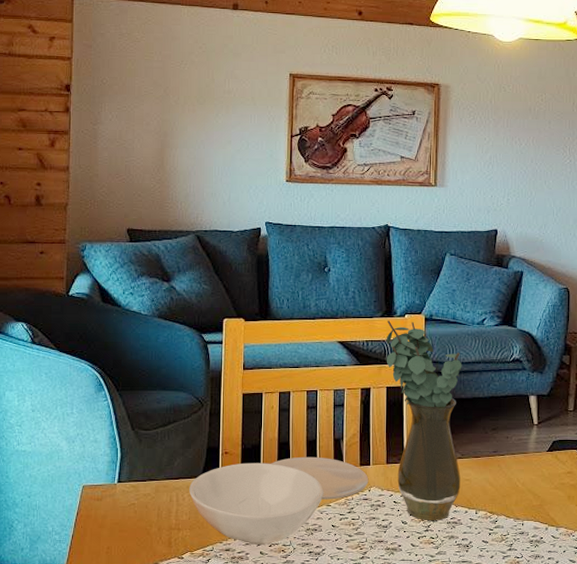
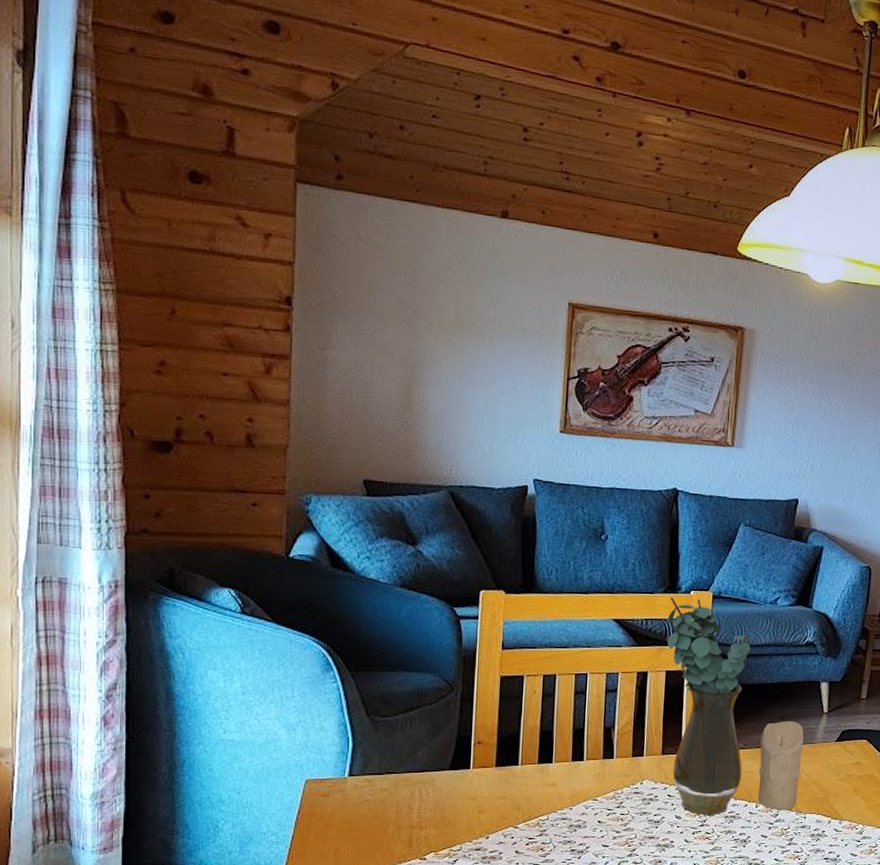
soup bowl: present [189,463,324,545] -> none [434,753,590,843]
plate: present [271,456,369,500] -> none [531,747,642,794]
candle: none [476,432,517,516] -> present [757,720,804,810]

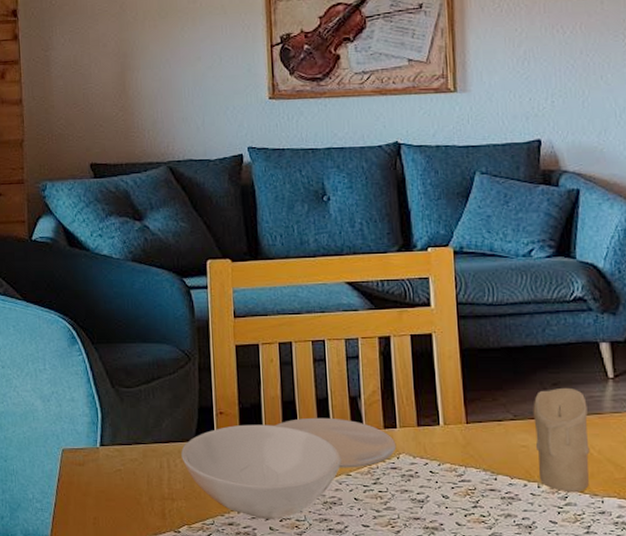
soup bowl: none [434,753,590,843] -> present [181,424,342,519]
plate: none [531,747,642,794] -> present [275,417,397,468]
vase: present [667,597,751,815] -> none [406,256,516,495]

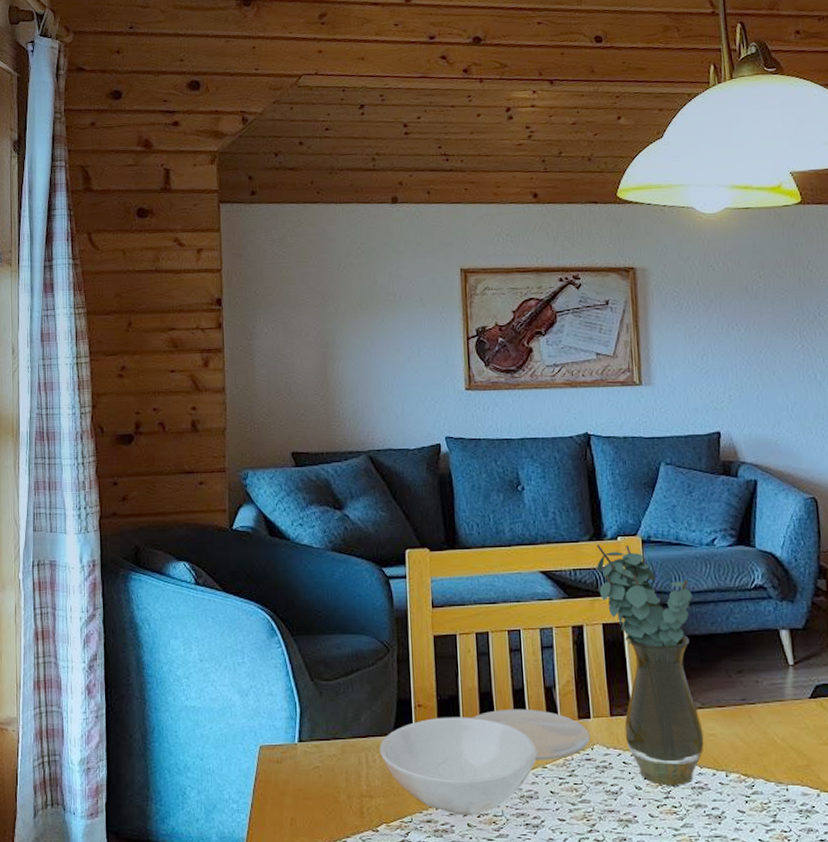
vase: none [406,256,516,495] -> present [597,545,704,785]
candle: present [533,387,590,492] -> none [719,675,774,780]

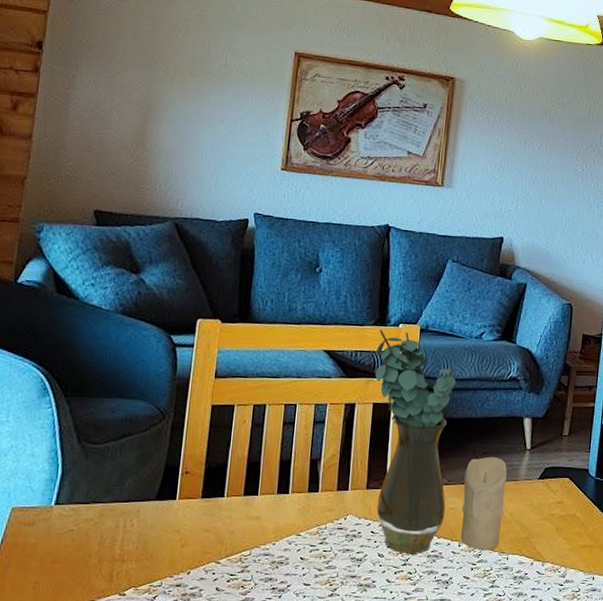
soup bowl: present [380,717,538,815] -> none [139,484,295,580]
plate: present [473,708,591,760] -> none [238,478,346,529]
candle: none [719,675,774,780] -> present [460,456,507,550]

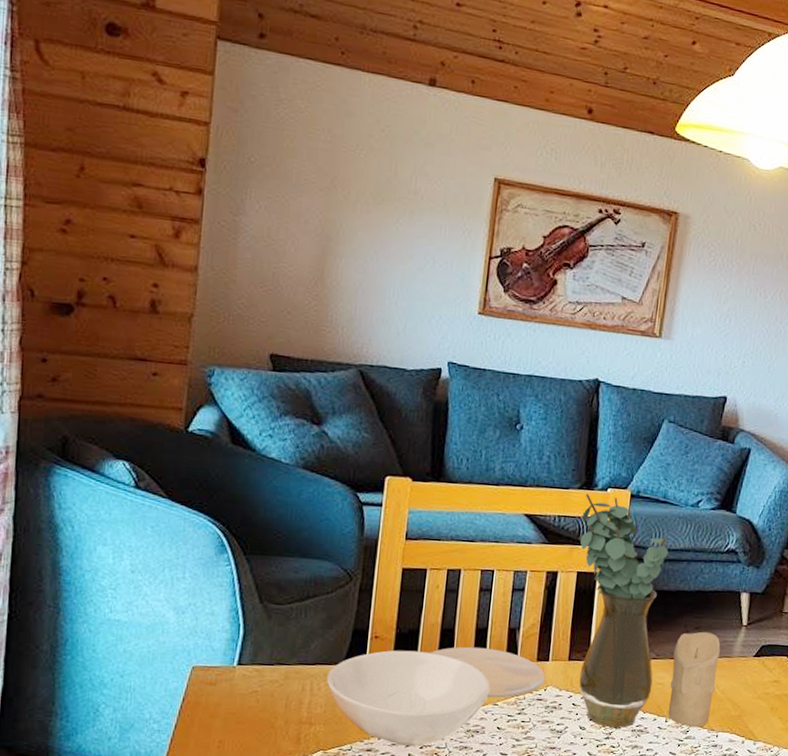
soup bowl: none [139,484,295,580] -> present [327,650,491,746]
plate: none [238,478,346,529] -> present [431,646,546,698]

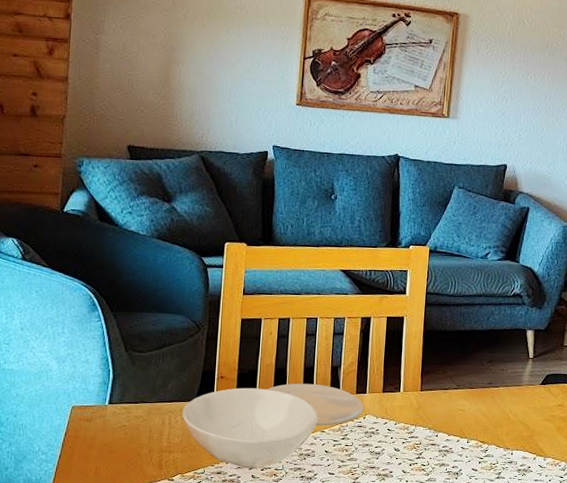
vase: present [578,494,669,728] -> none [388,251,463,448]
candle: present [668,631,721,727] -> none [469,364,512,446]

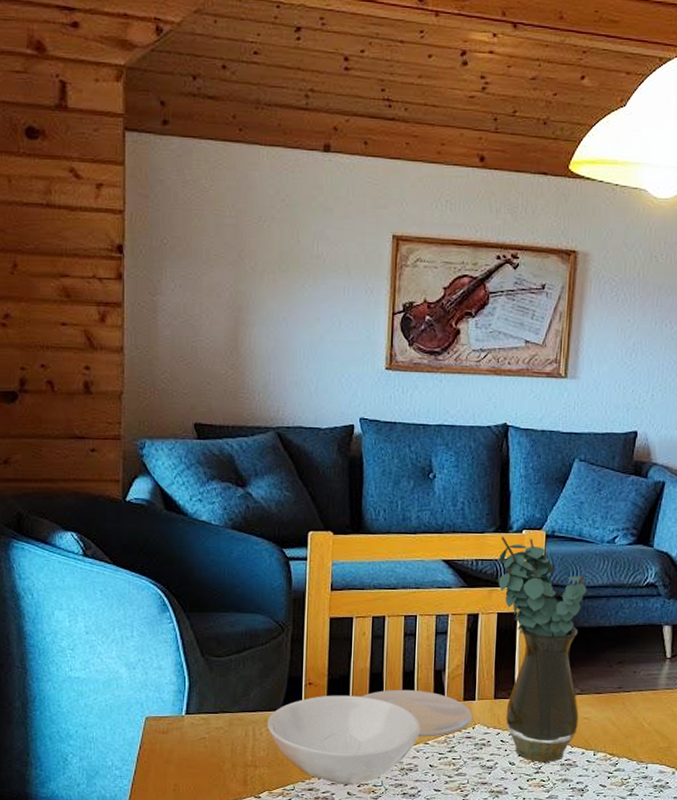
vase: none [388,251,463,448] -> present [498,537,587,762]

